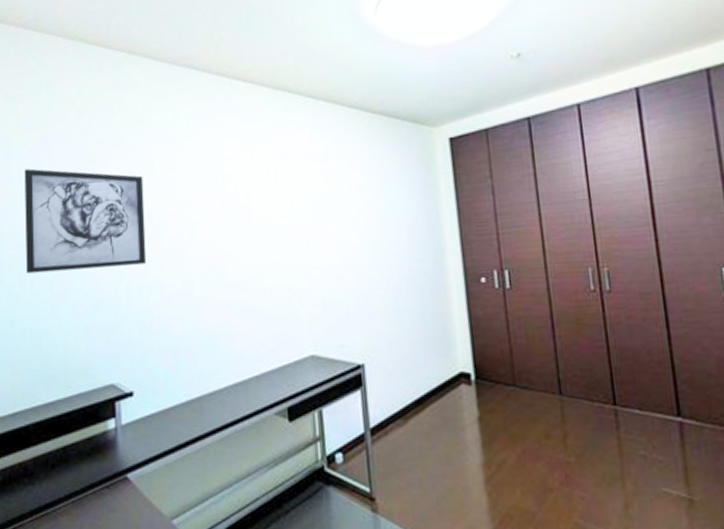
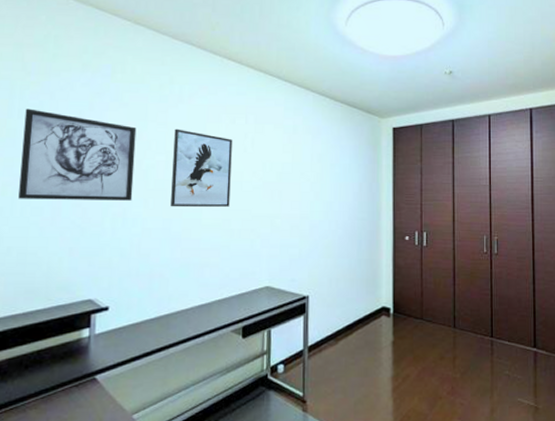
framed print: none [185,172,258,267] -> present [171,129,232,208]

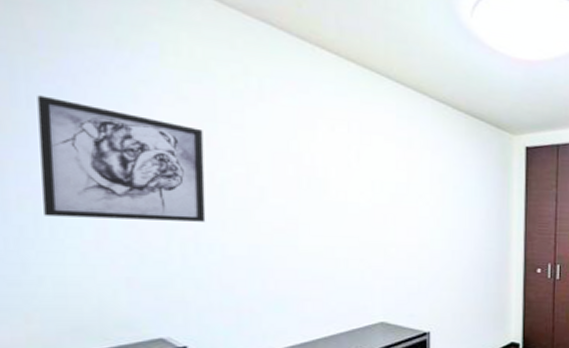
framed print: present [171,129,232,208] -> none [255,134,333,232]

